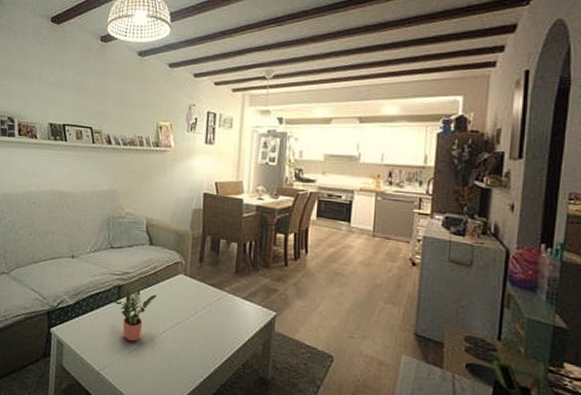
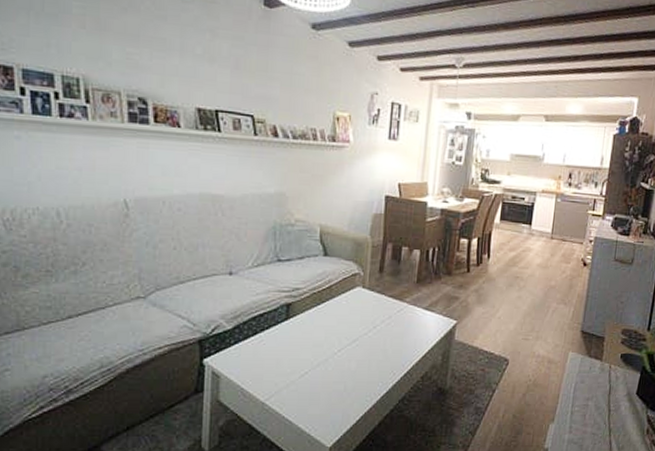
potted plant: present [111,289,157,341] -> none [278,307,332,364]

